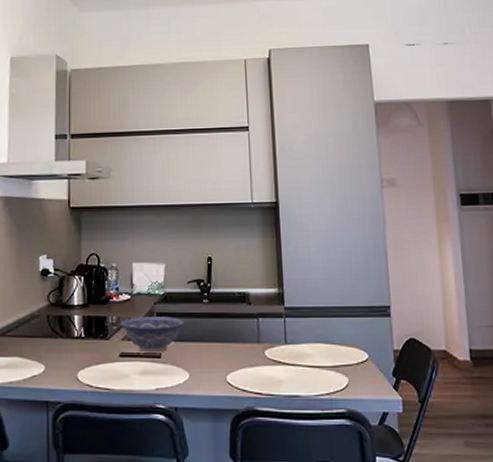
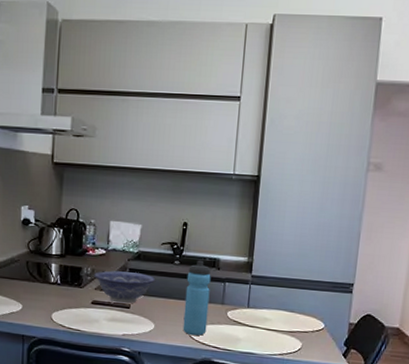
water bottle: none [217,296,246,381] -> present [183,260,211,336]

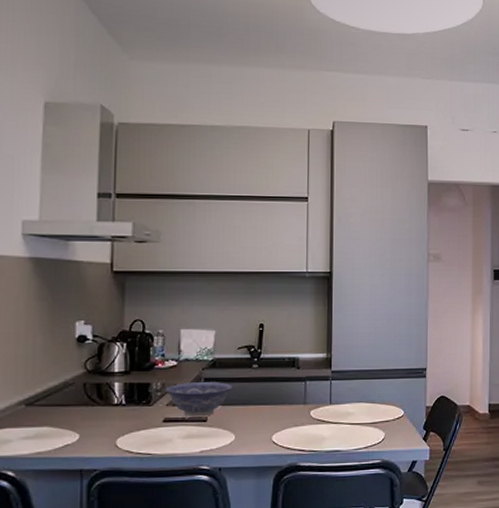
water bottle: present [183,260,211,336] -> none [265,361,291,441]

